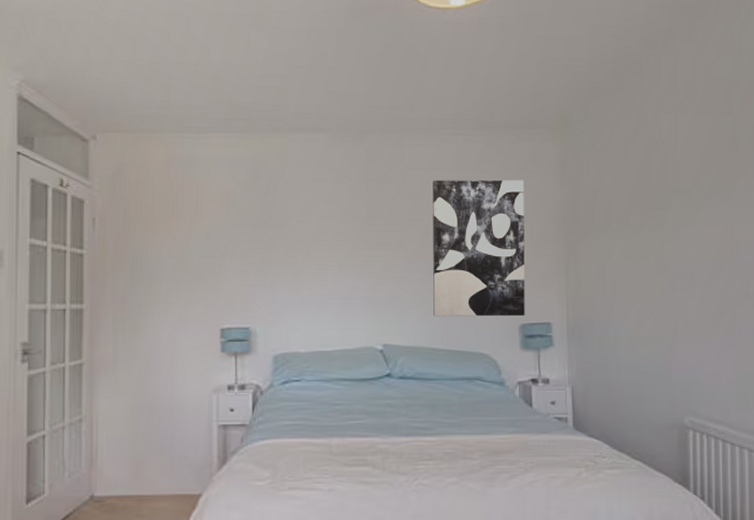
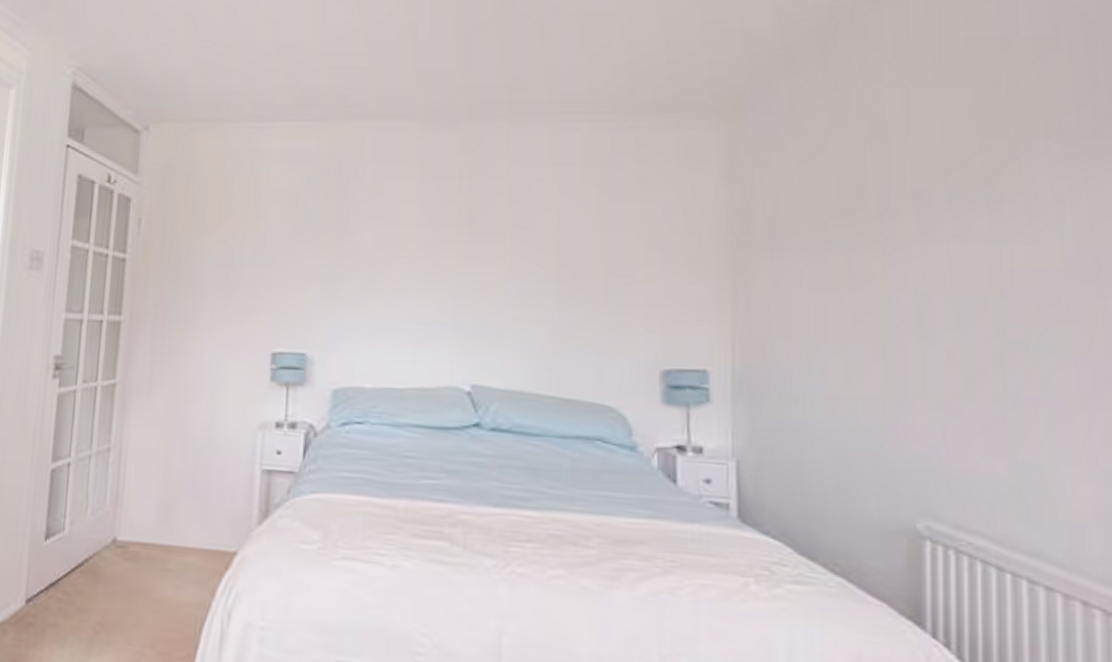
wall art: present [433,179,525,317] -> none [540,177,673,359]

